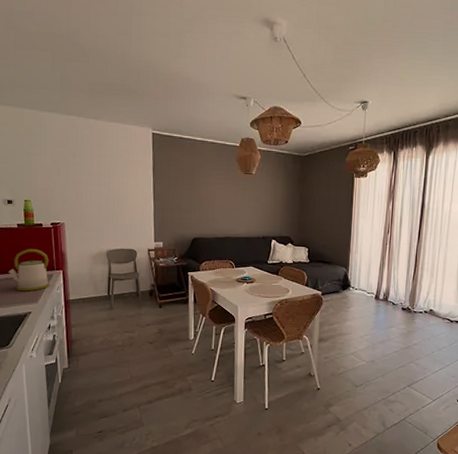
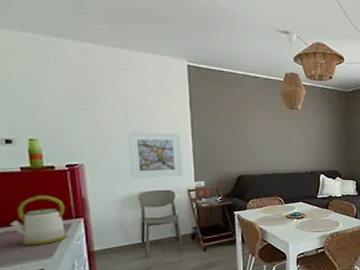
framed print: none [100,194,145,237] -> present [127,131,183,178]

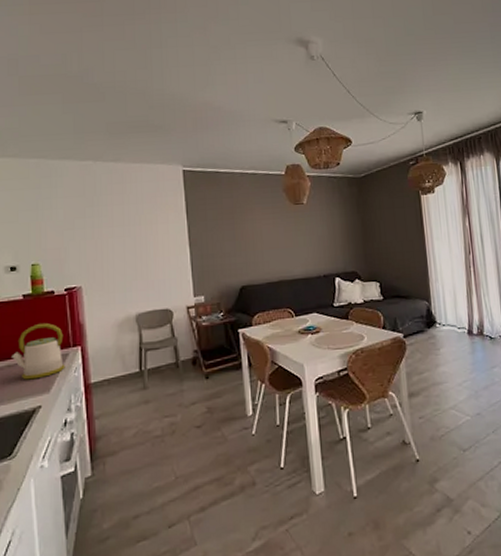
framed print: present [127,131,183,178] -> none [124,244,181,298]

